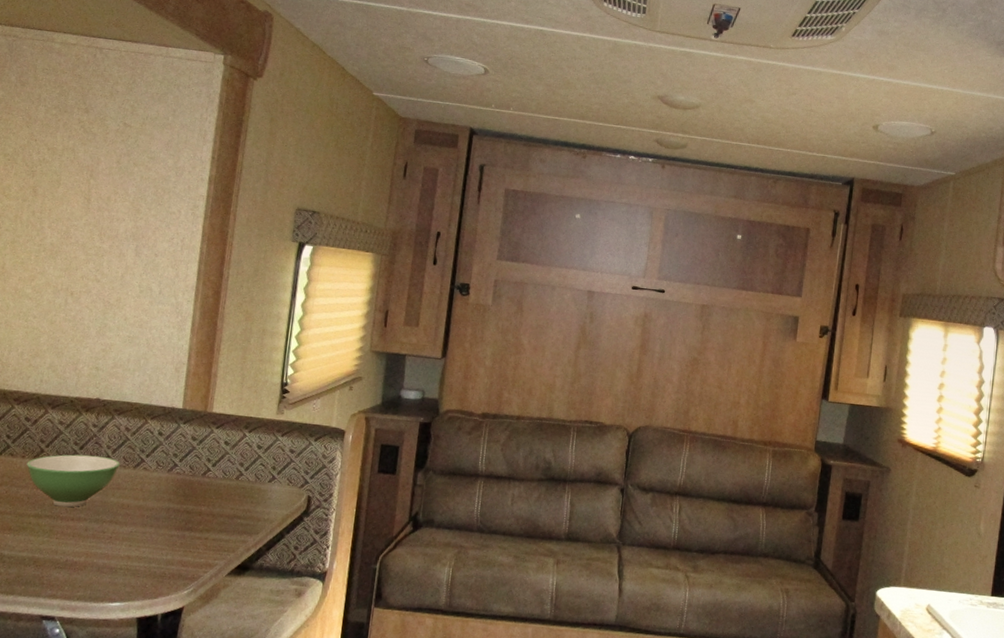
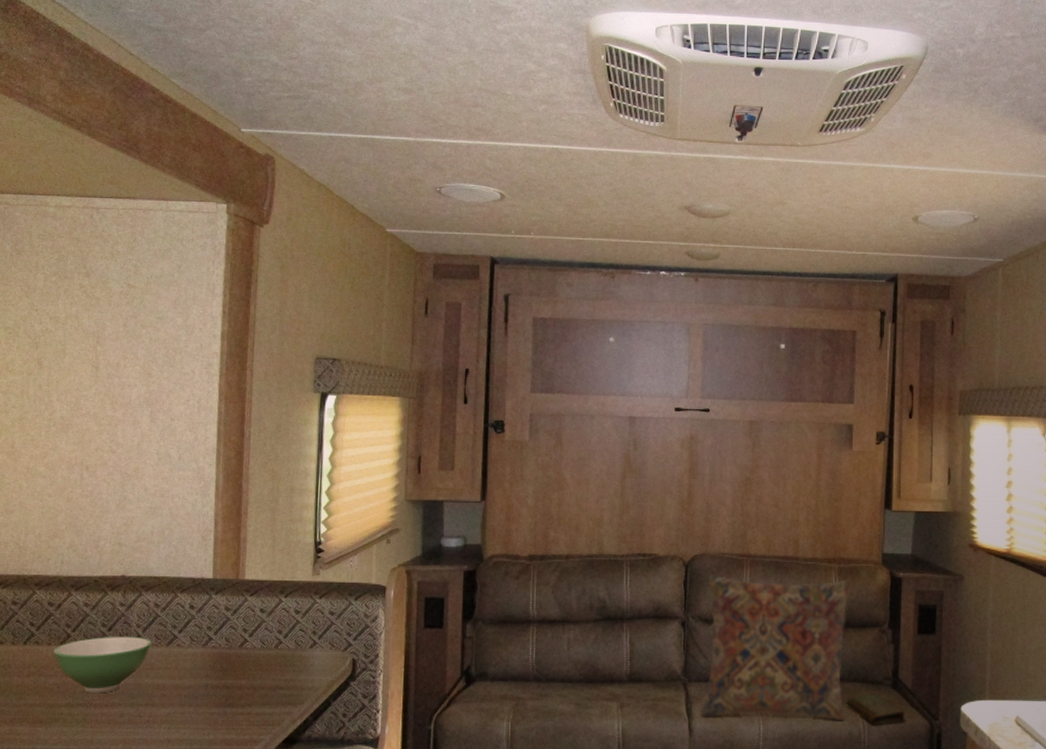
pillow: none [630,447,785,595] -> present [700,575,852,721]
book: none [769,572,824,602] -> present [846,694,906,726]

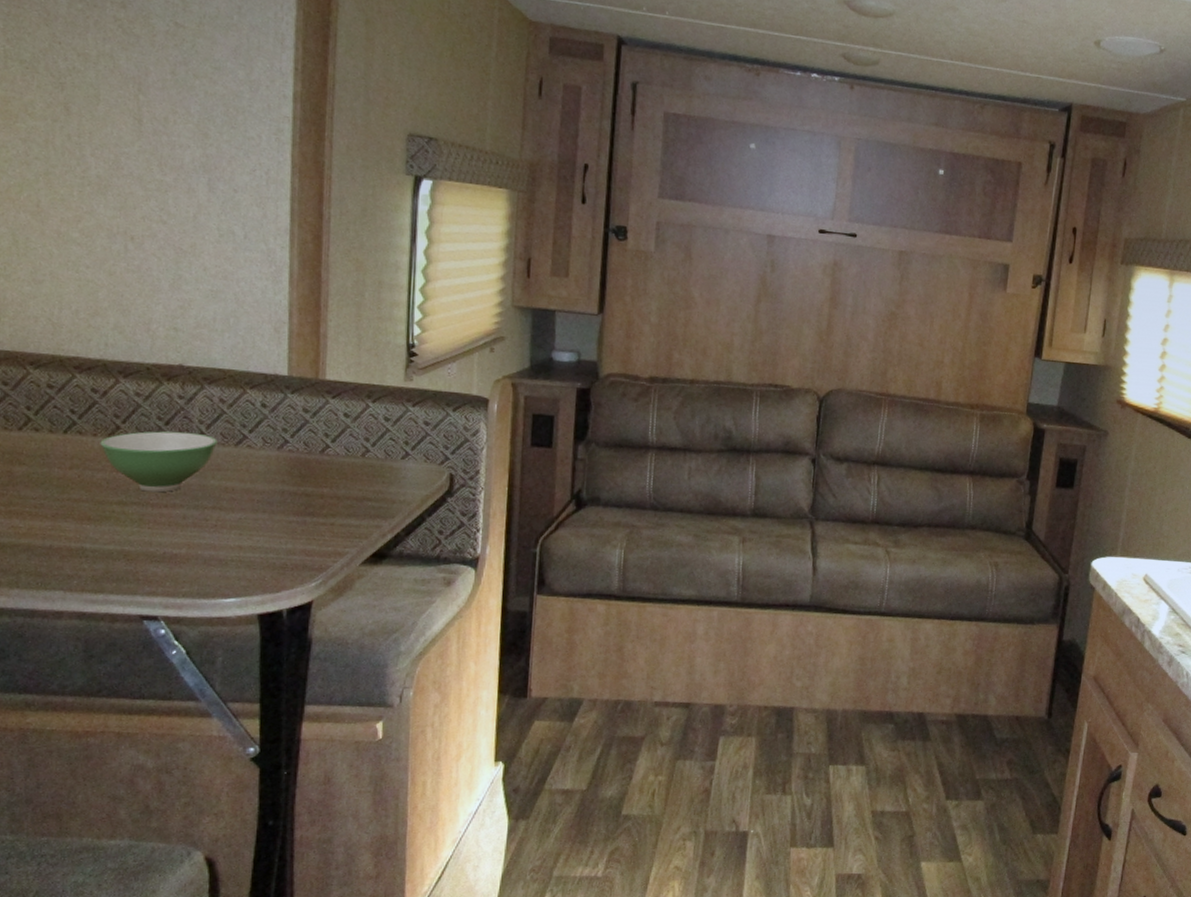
pillow: present [700,575,852,721] -> none [825,412,994,569]
book: present [846,694,906,726] -> none [976,544,1036,576]

